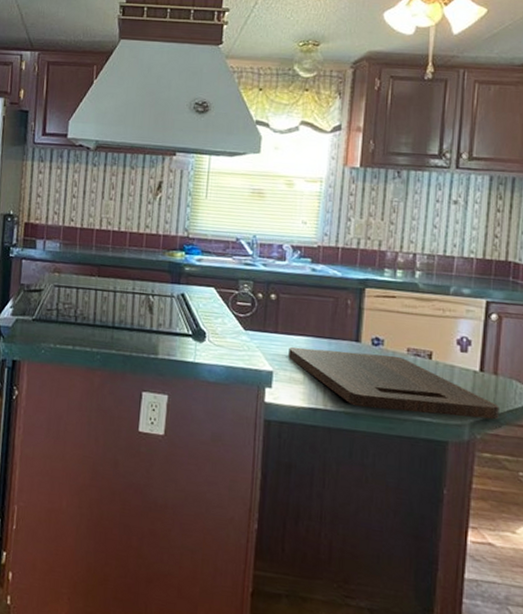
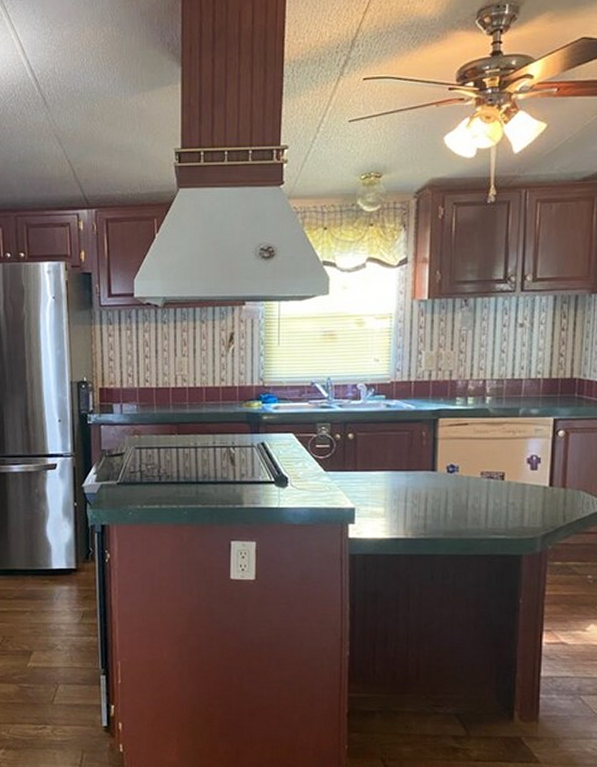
cutting board: present [288,346,499,420] -> none [369,480,568,532]

